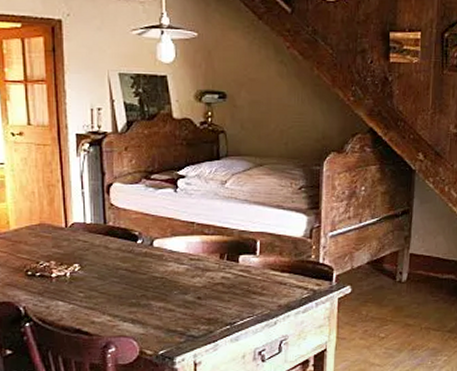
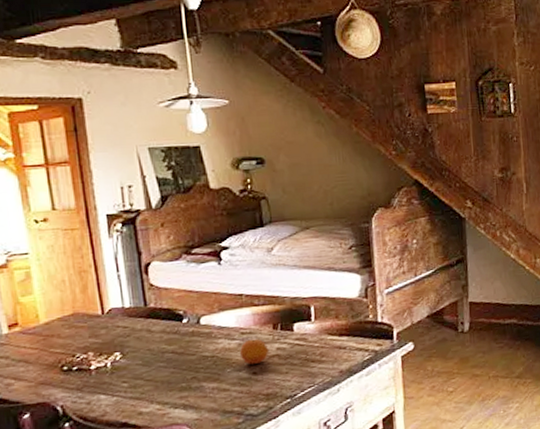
fruit: none [186,266,215,289] -> present [239,338,269,364]

